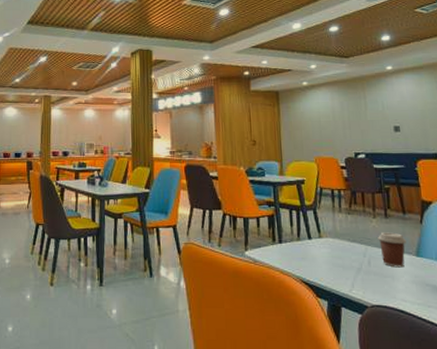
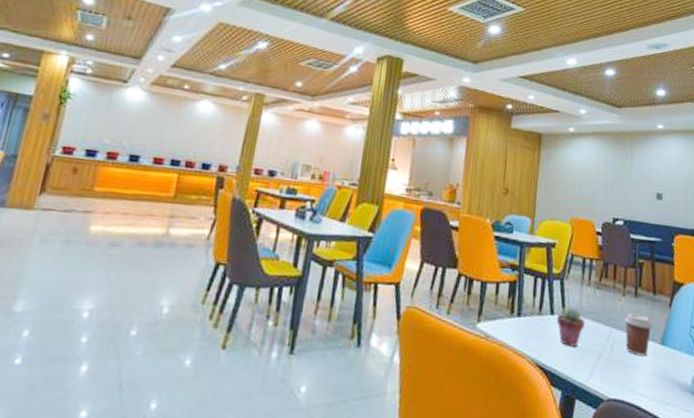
potted succulent: none [314,232,341,264] -> present [556,308,585,347]

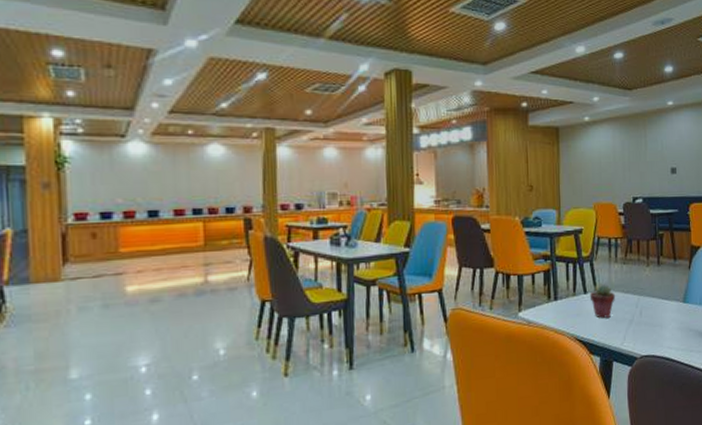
coffee cup: present [624,313,653,357] -> none [650,280,675,316]

